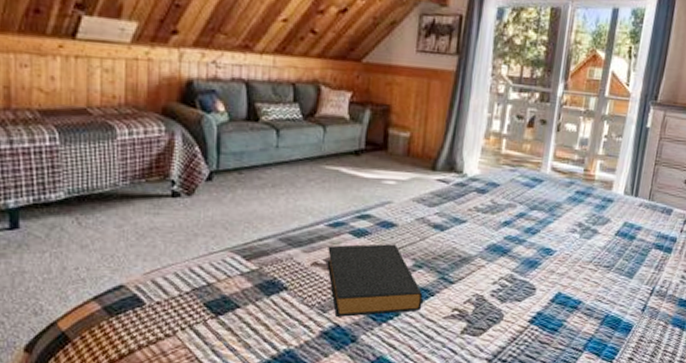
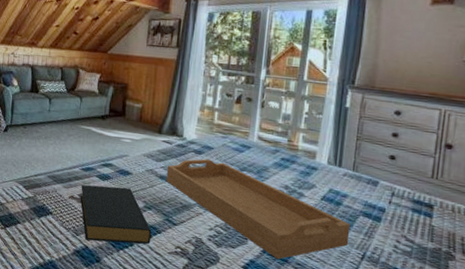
serving tray: none [441,199,643,307] -> present [166,159,351,260]

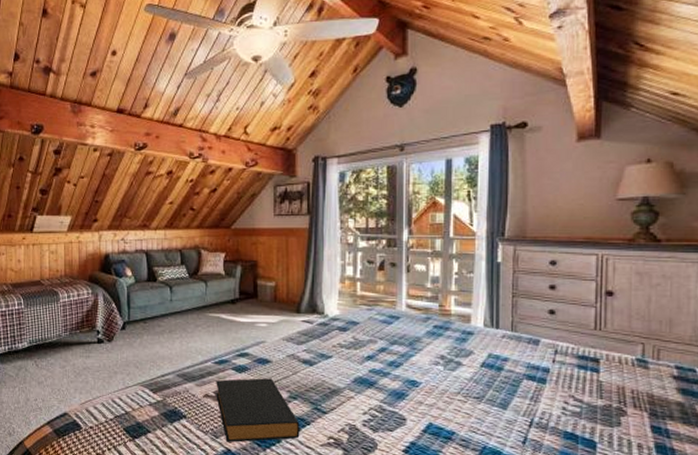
serving tray: present [166,159,351,260] -> none [310,336,515,438]

